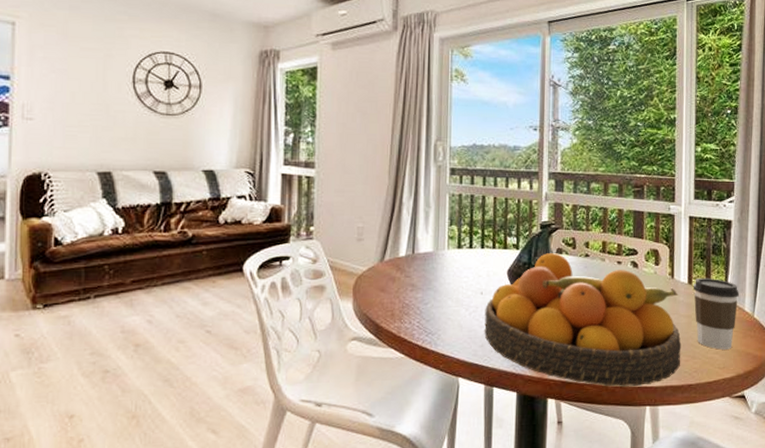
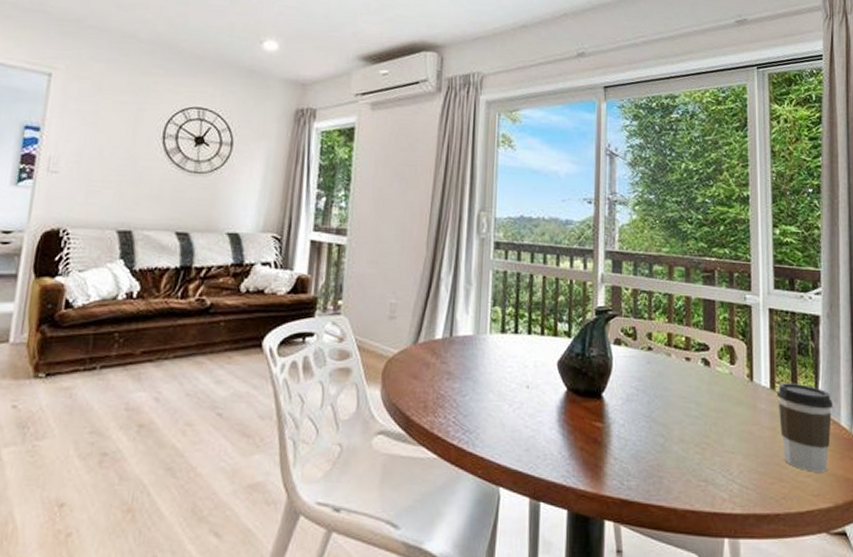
fruit bowl: present [484,253,682,387] -> none [530,344,765,511]

